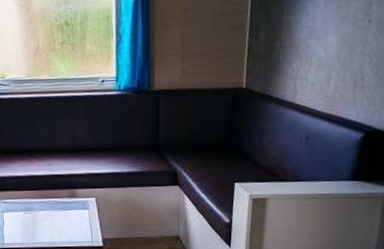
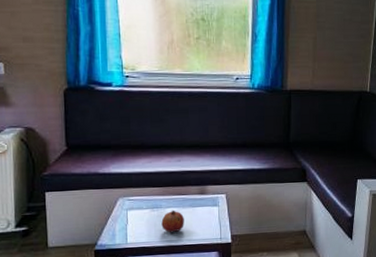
fruit: none [34,213,56,235] -> present [161,210,184,233]

